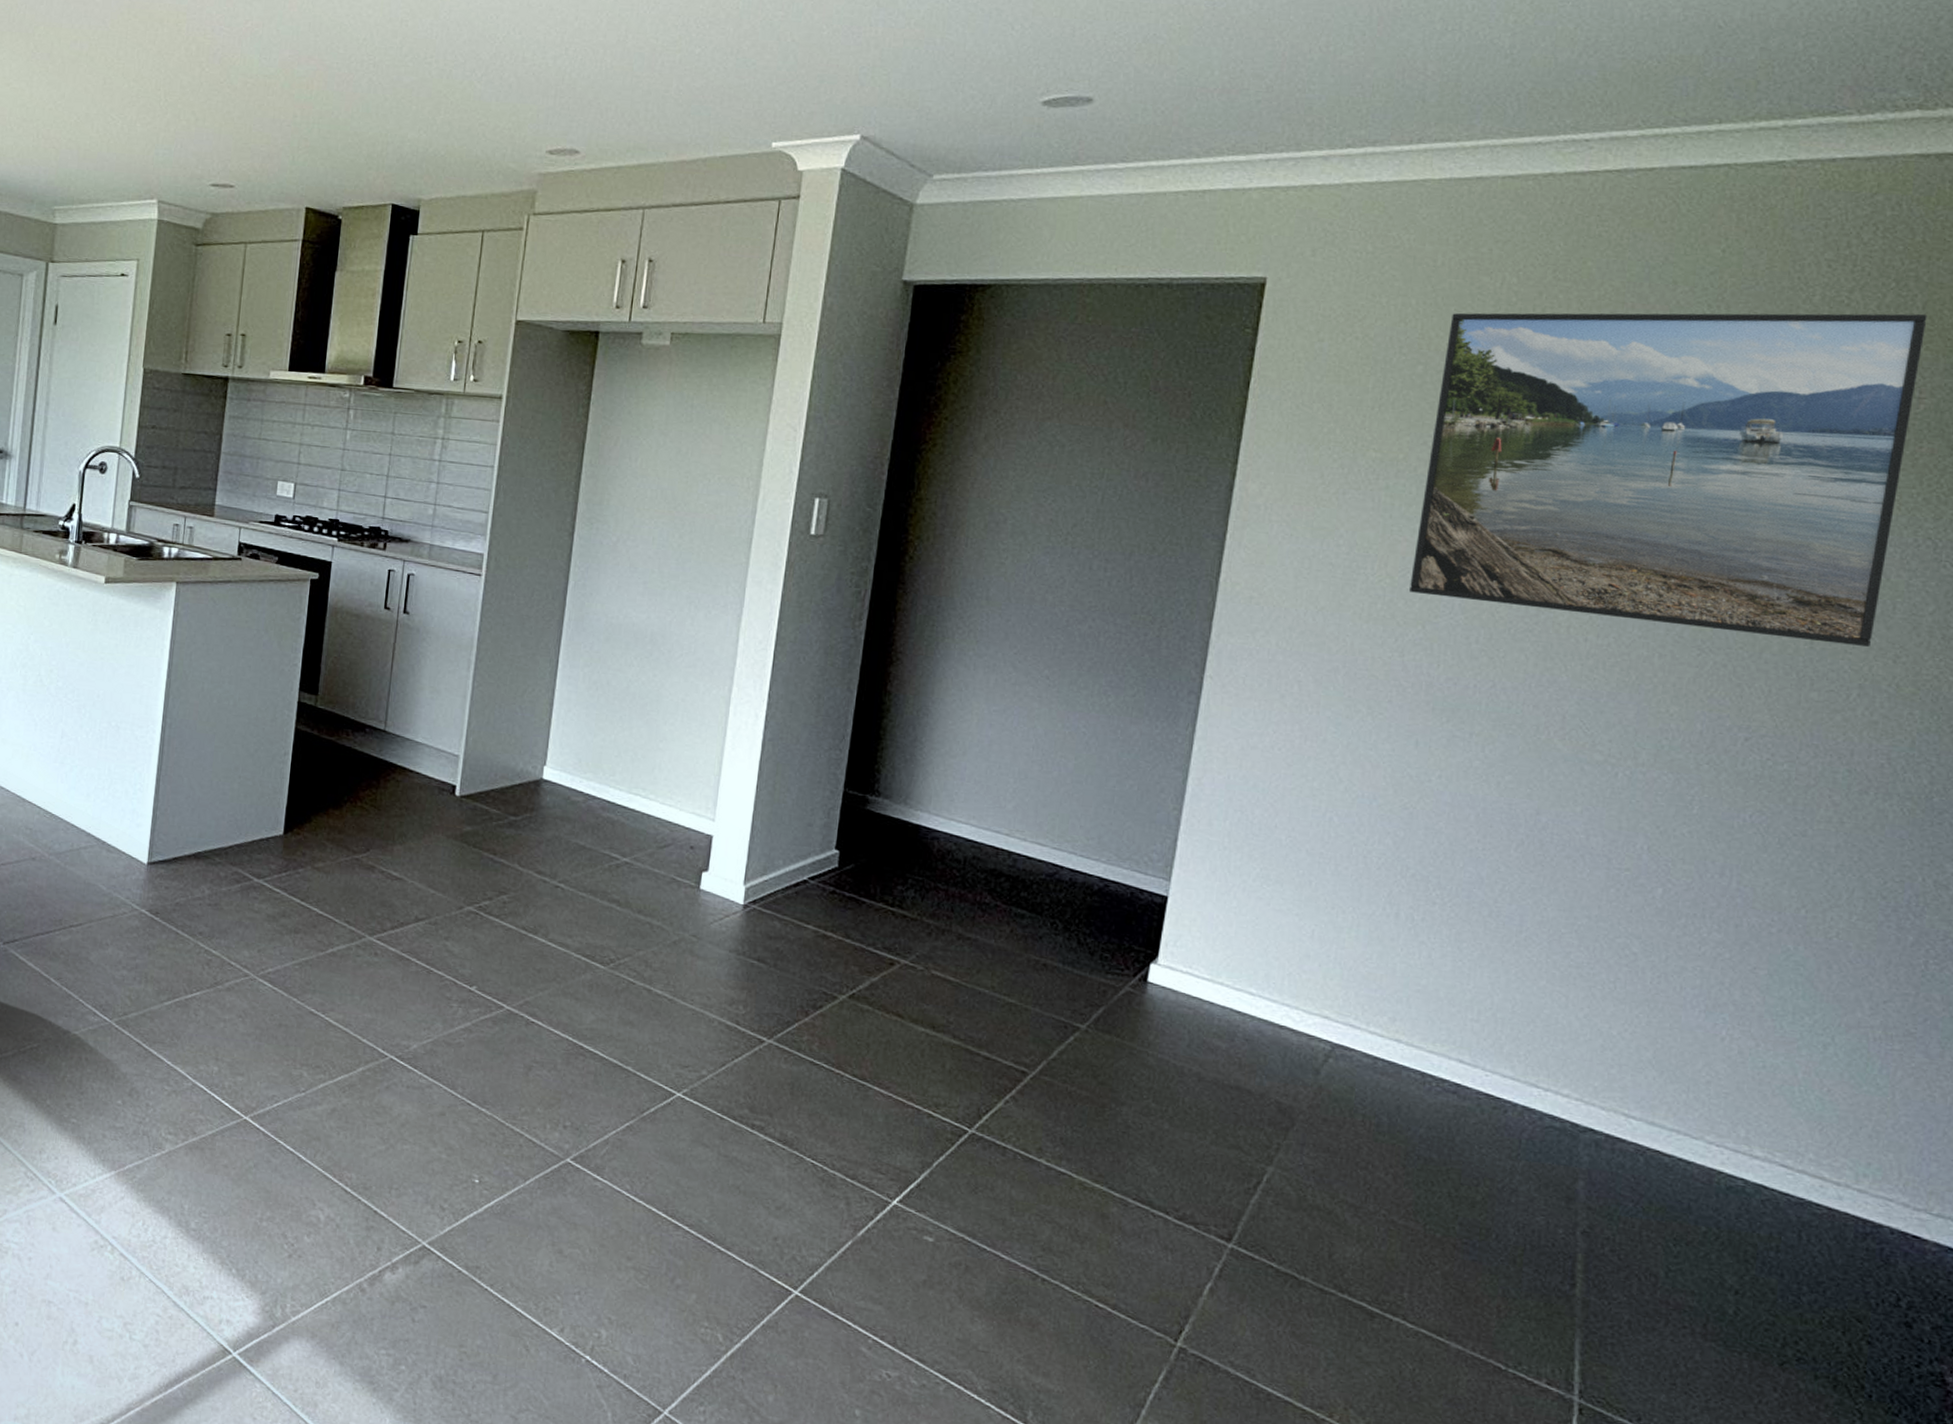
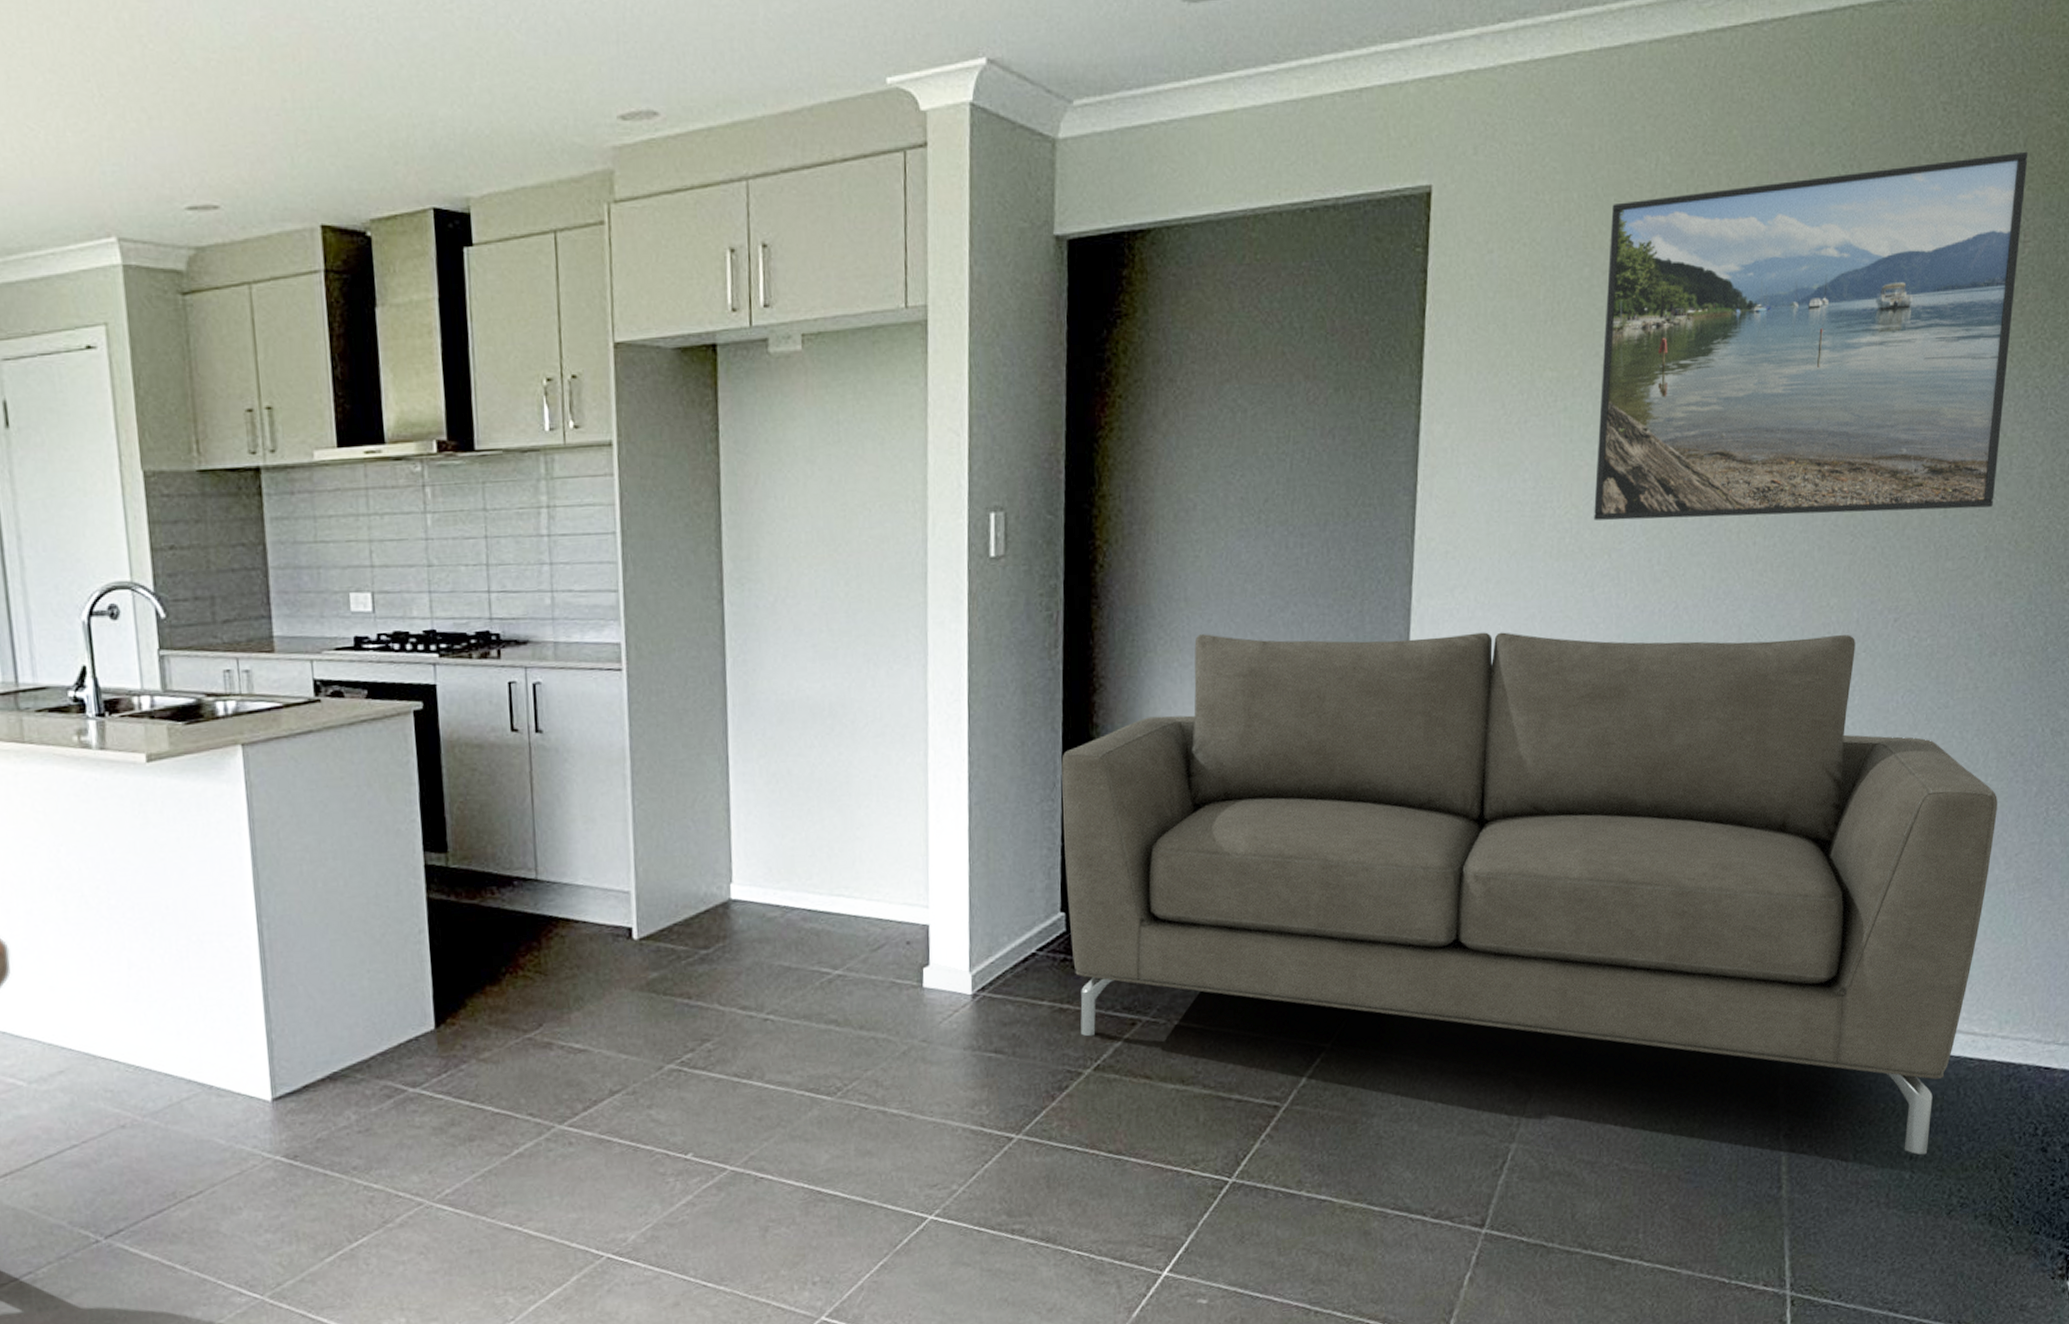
sofa: none [841,631,1863,1294] -> present [1061,632,1997,1155]

